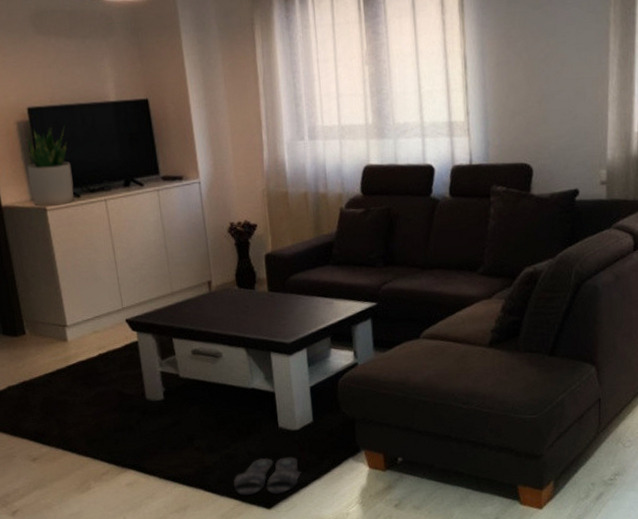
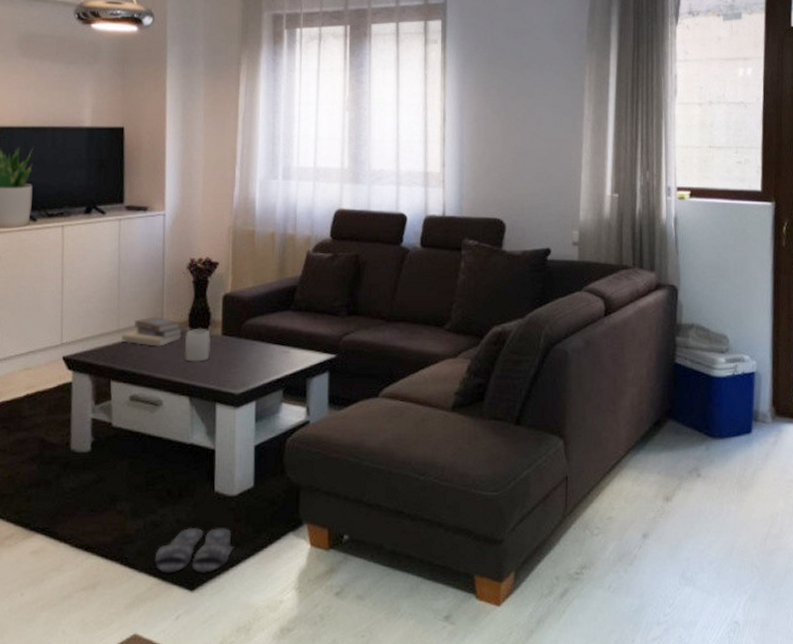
books: none [176,278,232,306] -> present [121,316,182,347]
mug: none [234,286,260,317] -> present [184,328,212,362]

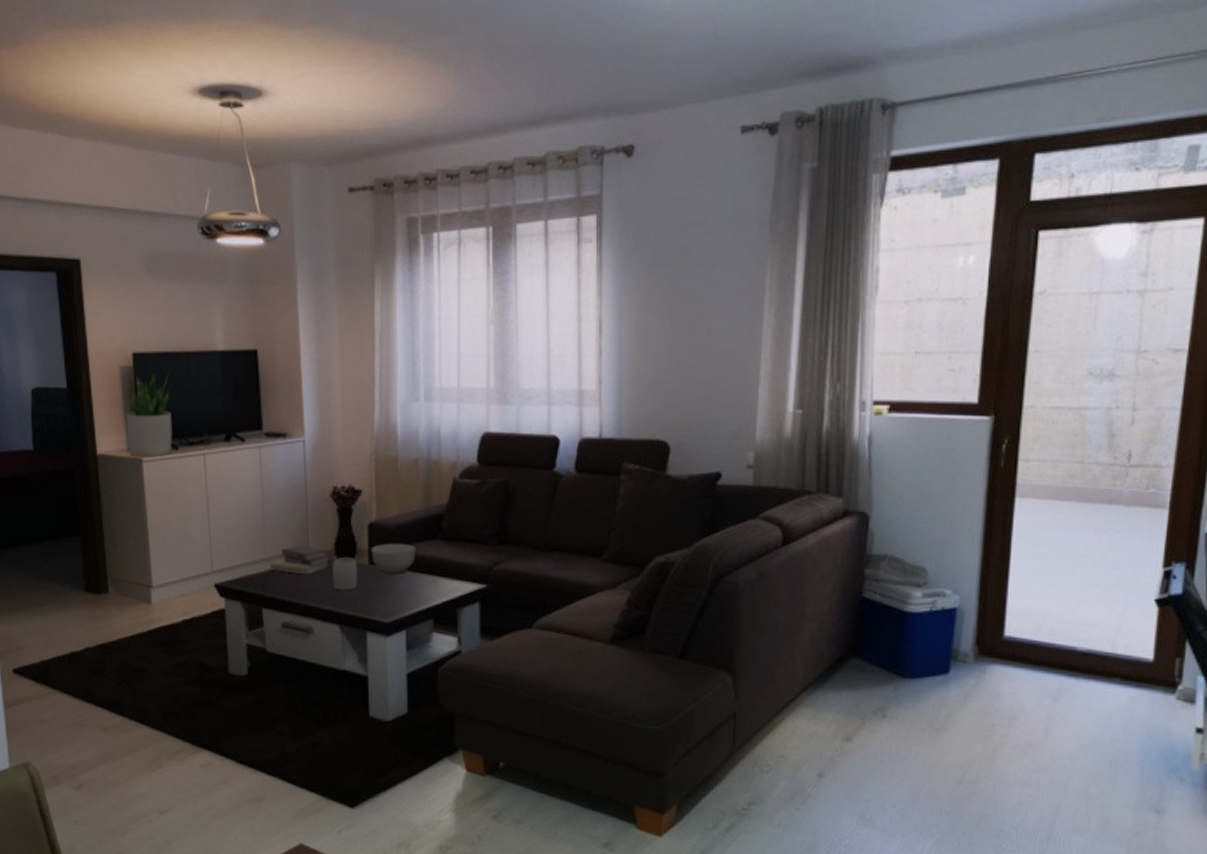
slippers: present [154,527,234,573] -> none [315,749,391,792]
bowl: none [225,314,270,344] -> present [371,543,417,573]

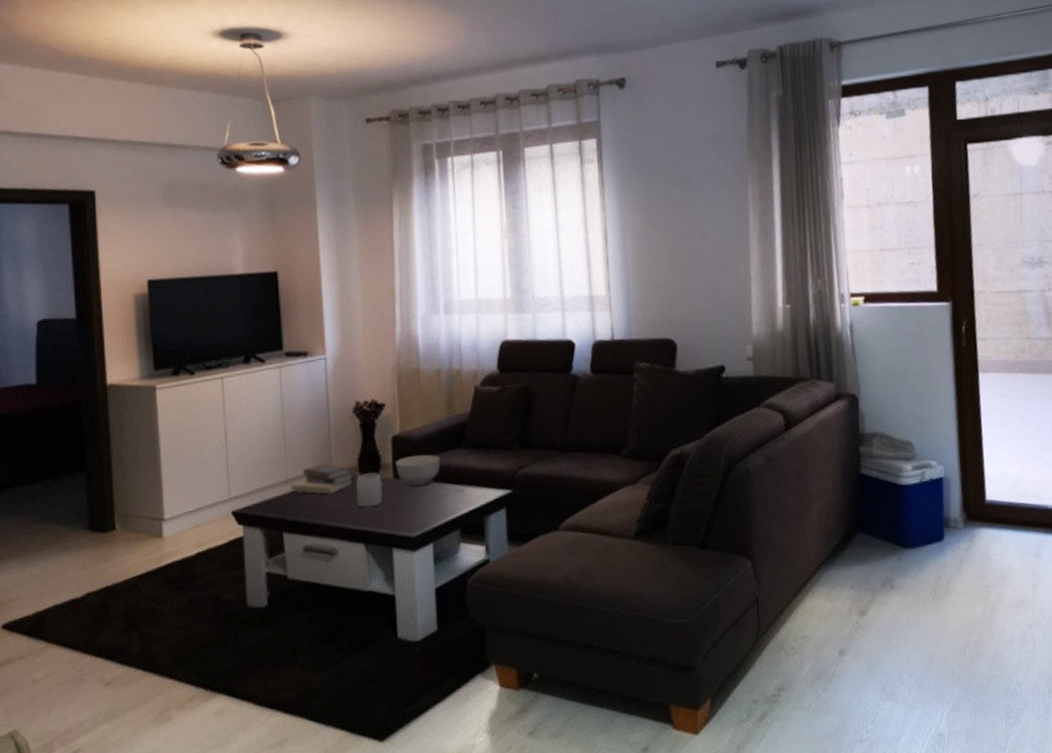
planter: present [125,371,172,457] -> none [139,297,188,385]

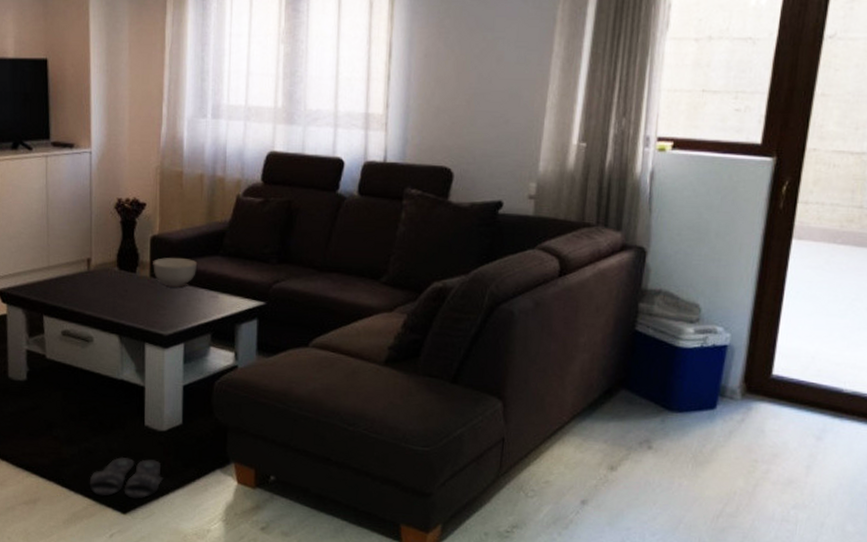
books: present [291,463,353,495] -> none [52,255,111,285]
slippers: none [341,674,422,725] -> present [89,456,164,499]
mug: present [355,472,384,508] -> none [113,268,140,302]

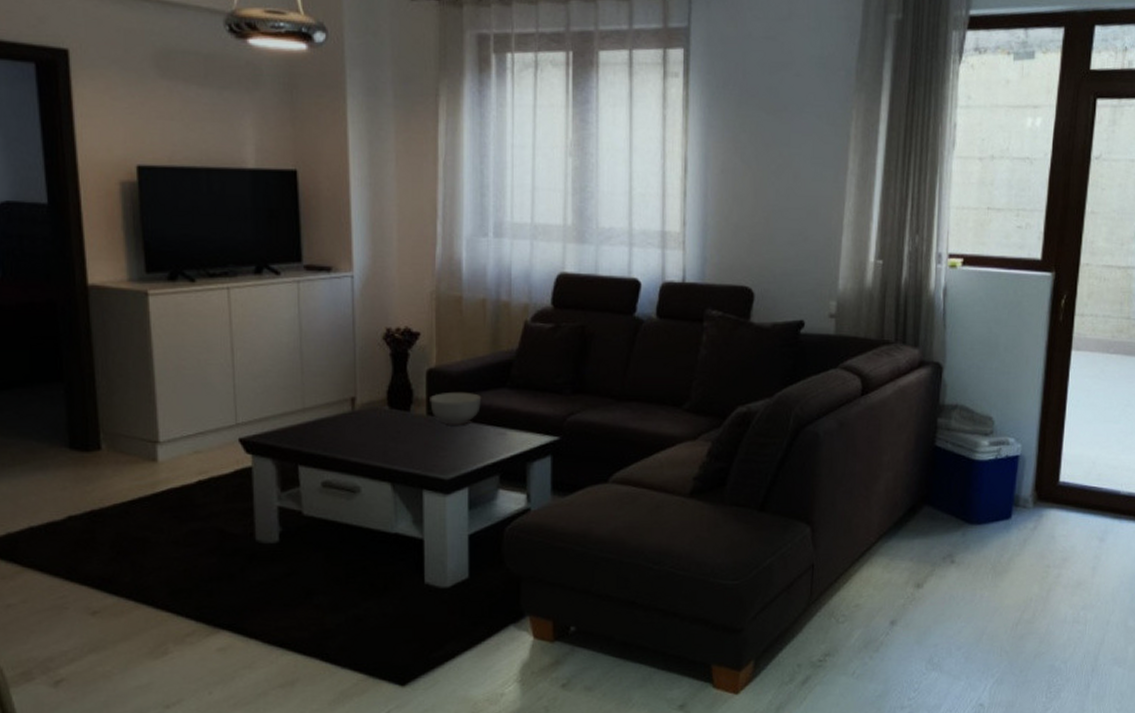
slippers: present [89,456,164,499] -> none [359,620,449,669]

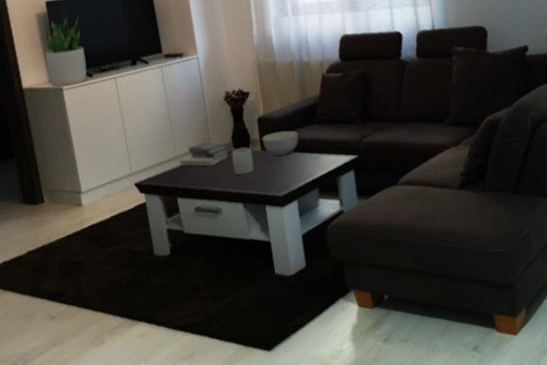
planter: none [127,188,188,290] -> present [42,14,87,87]
books: none [308,393,380,428] -> present [179,142,229,167]
mug: none [383,407,415,445] -> present [231,147,255,175]

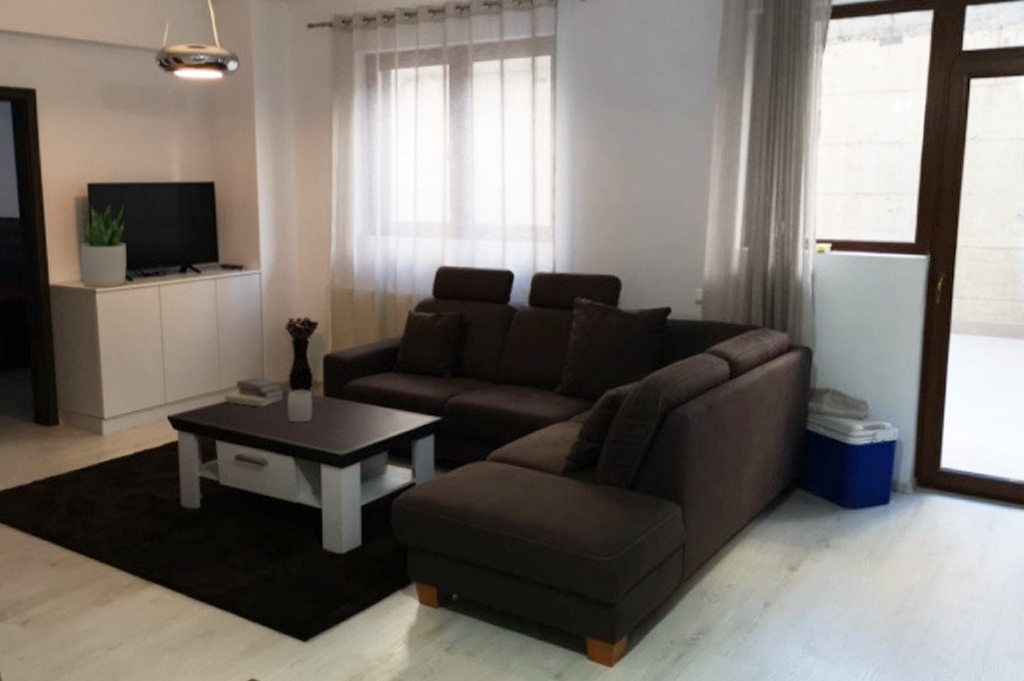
bowl: present [262,130,299,156] -> none [326,375,372,406]

